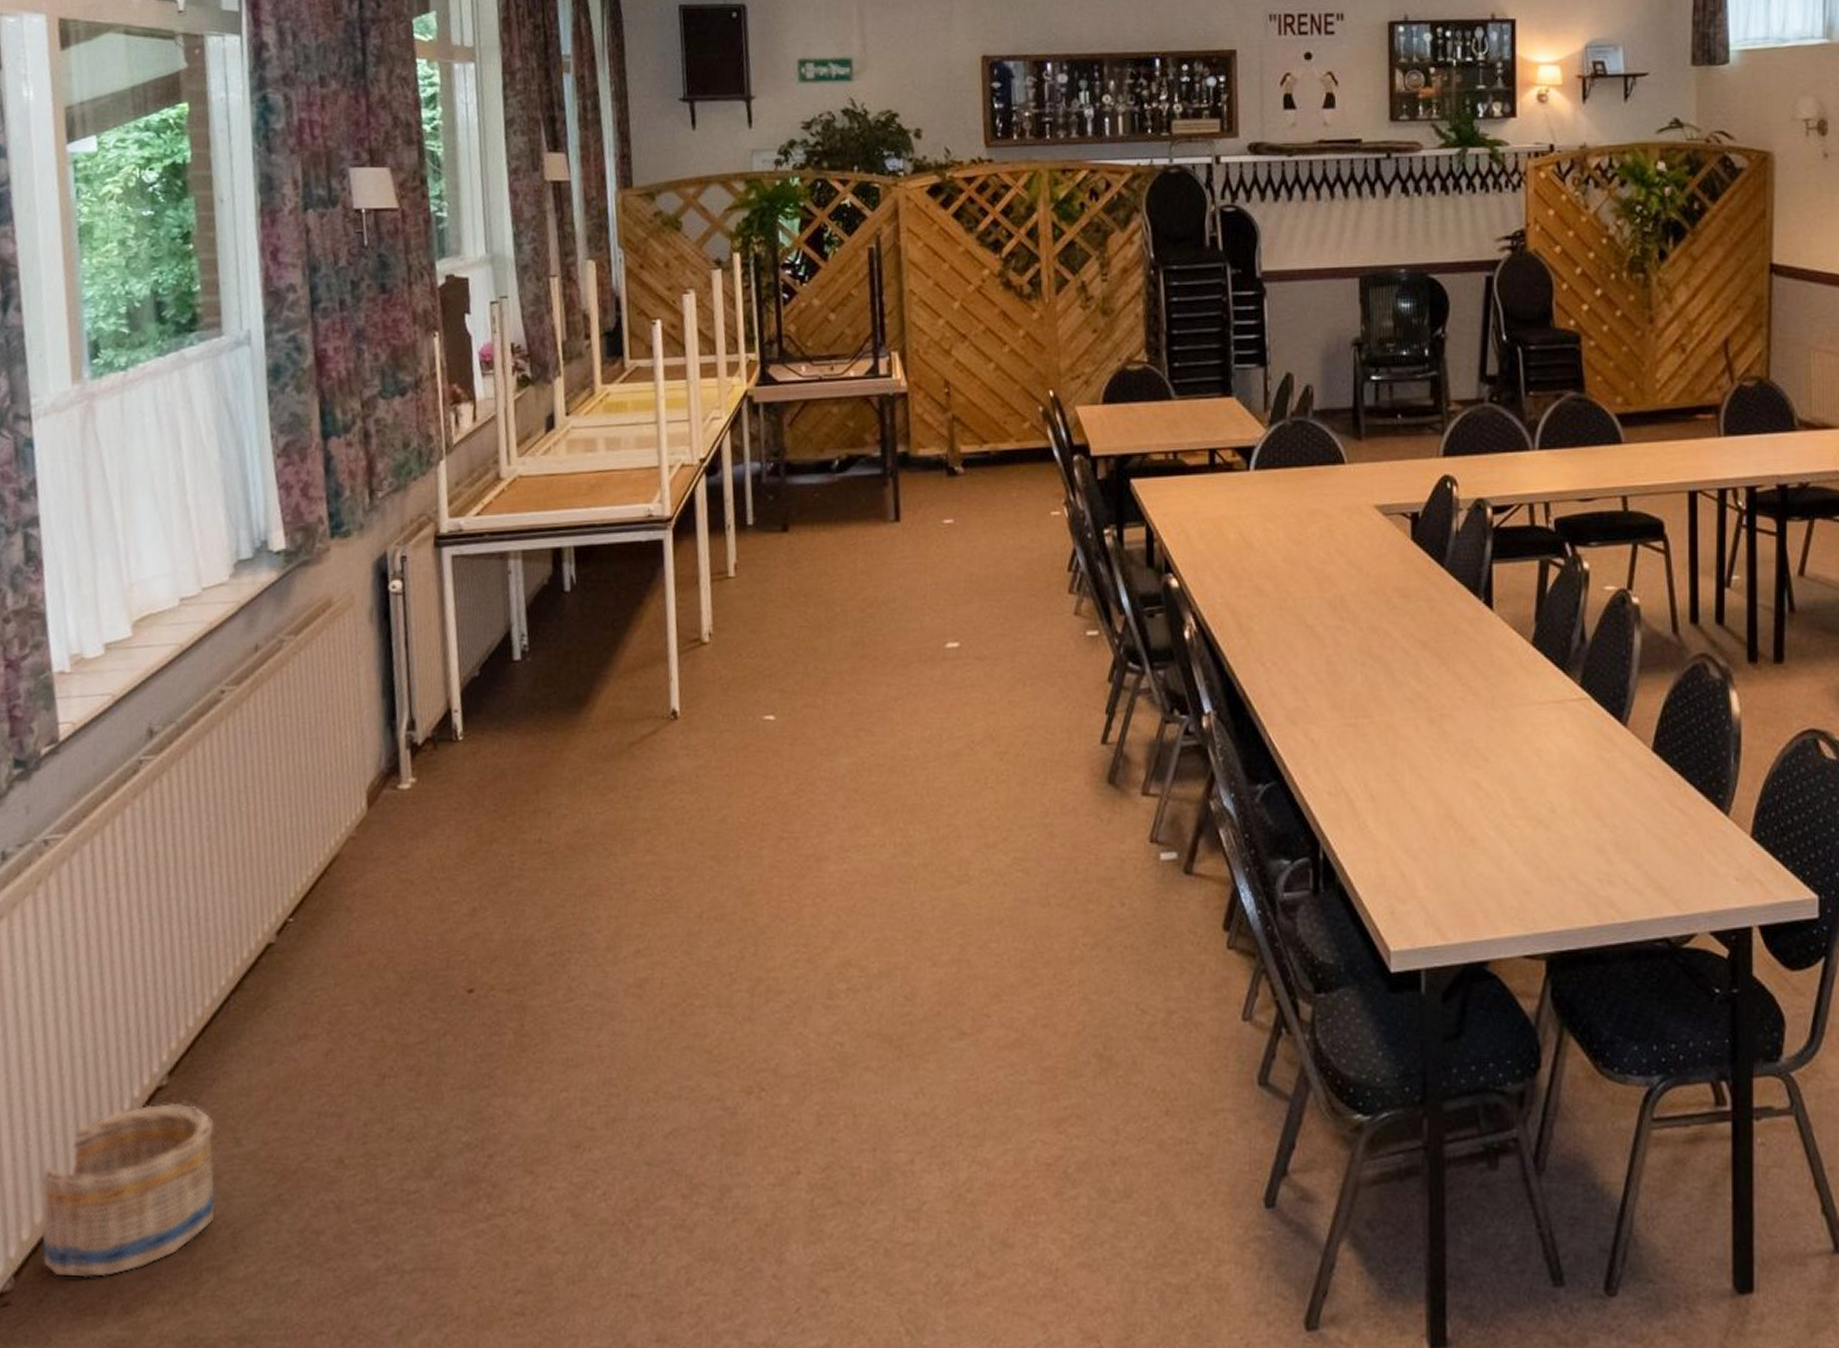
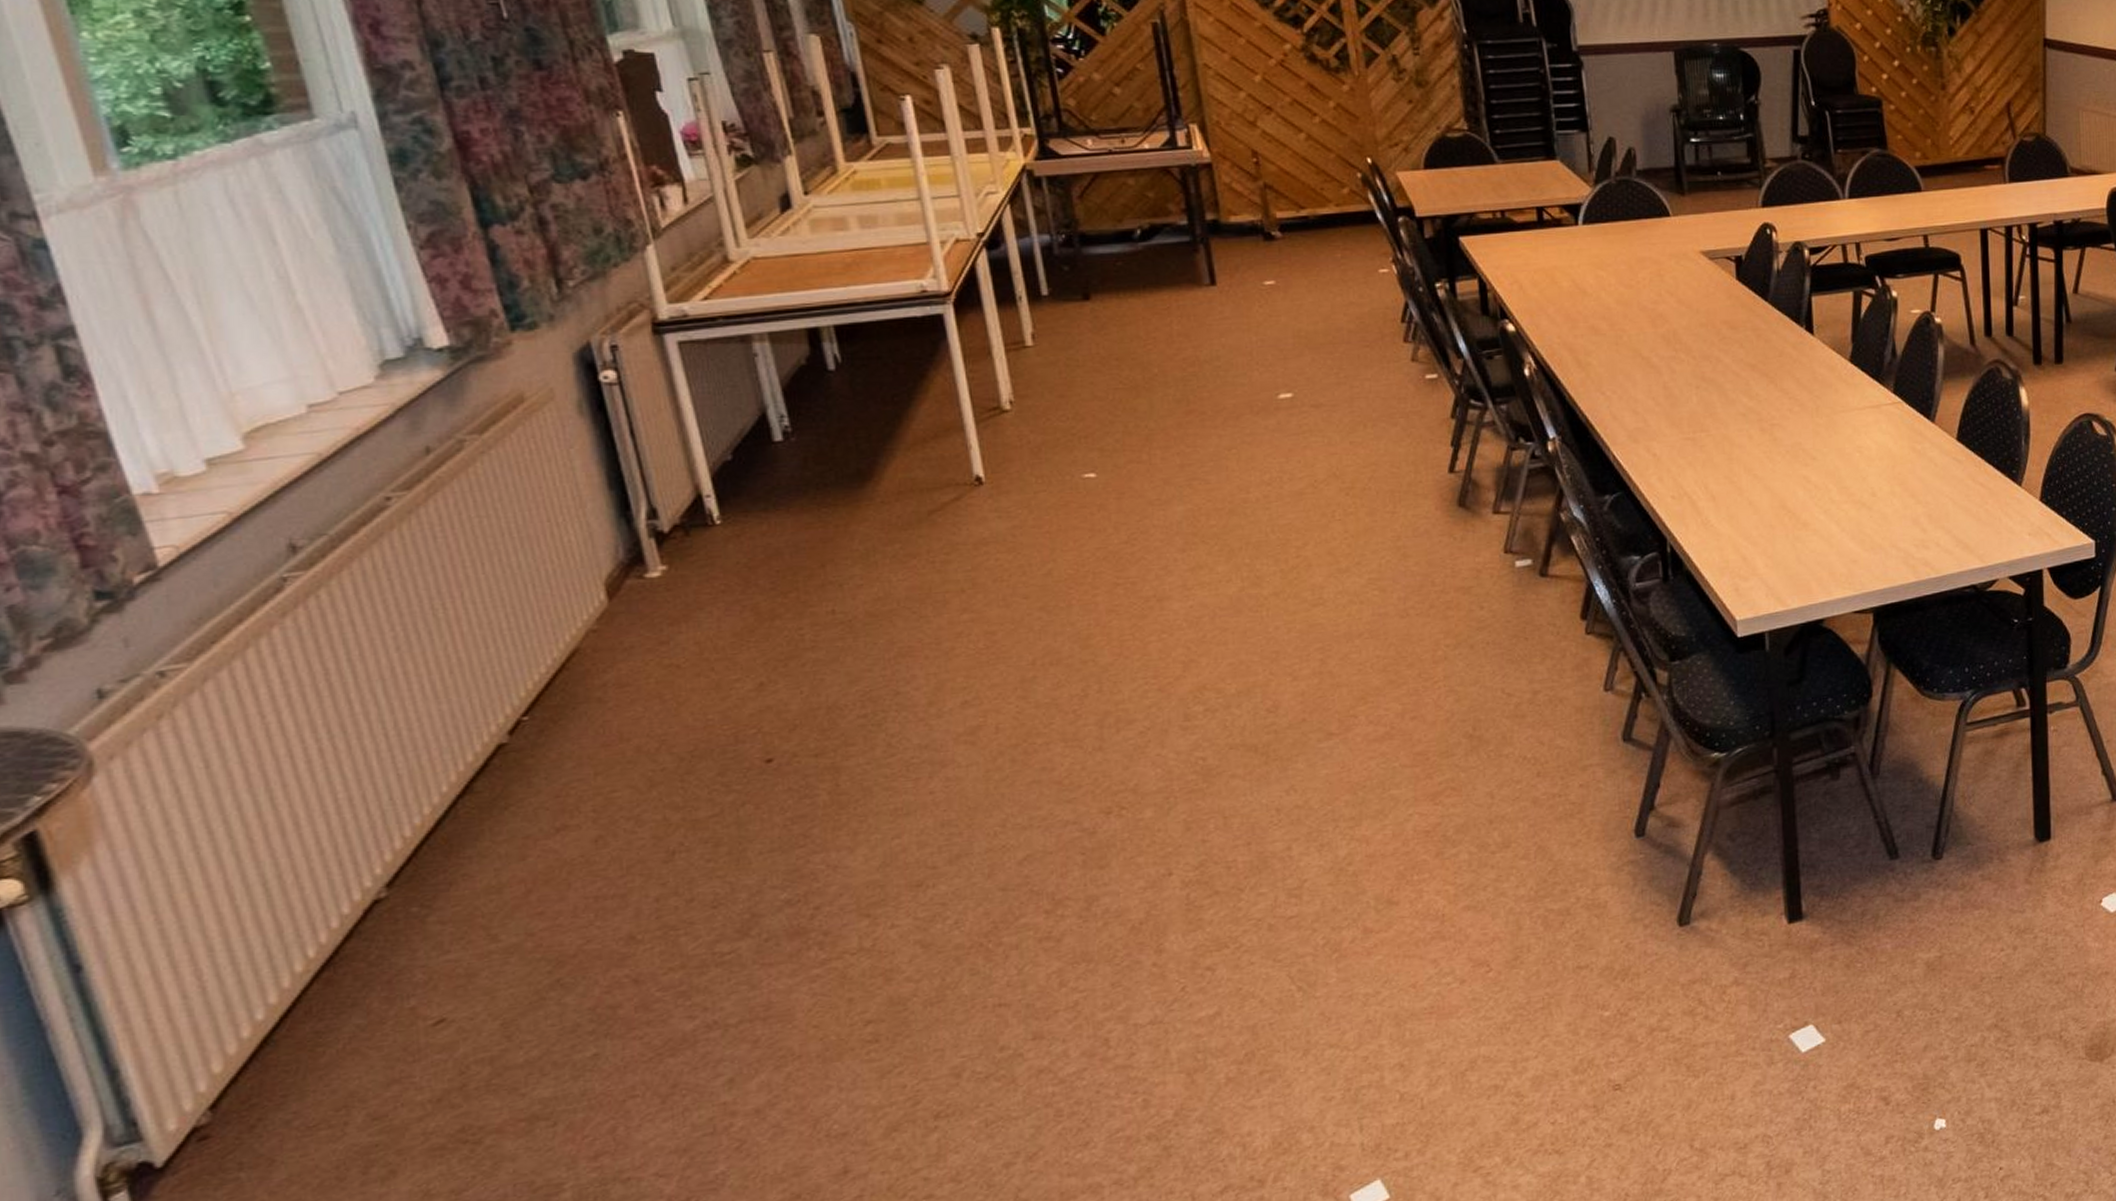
basket: present [41,1102,216,1278] -> none [230,911,476,1100]

